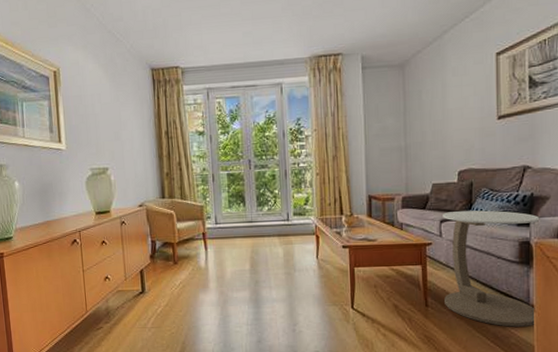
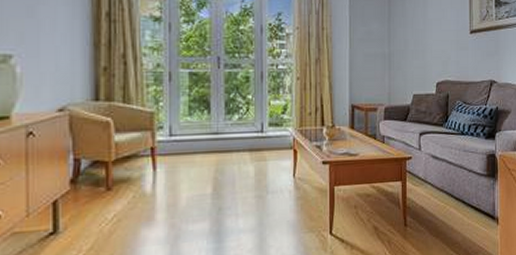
side table: present [443,210,540,327] -> none [422,123,503,242]

